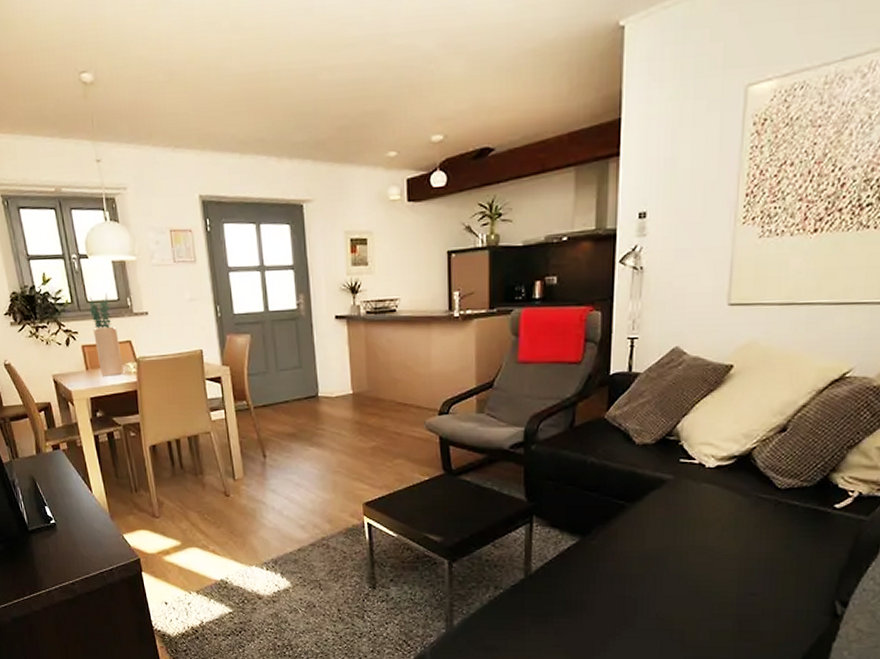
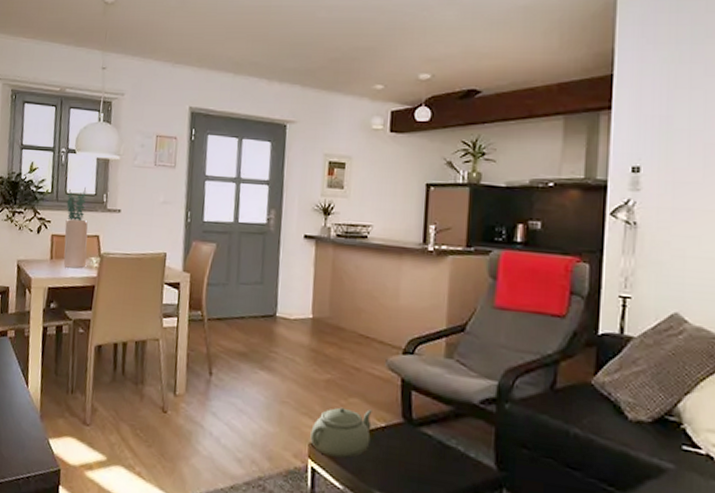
teapot: none [363,467,417,511] -> present [310,407,373,459]

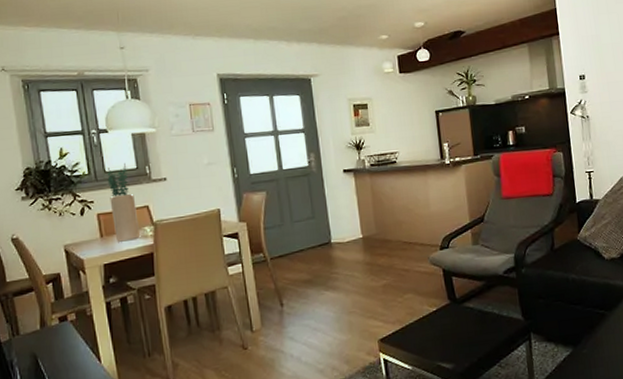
teapot: present [310,407,373,459] -> none [377,300,427,346]

